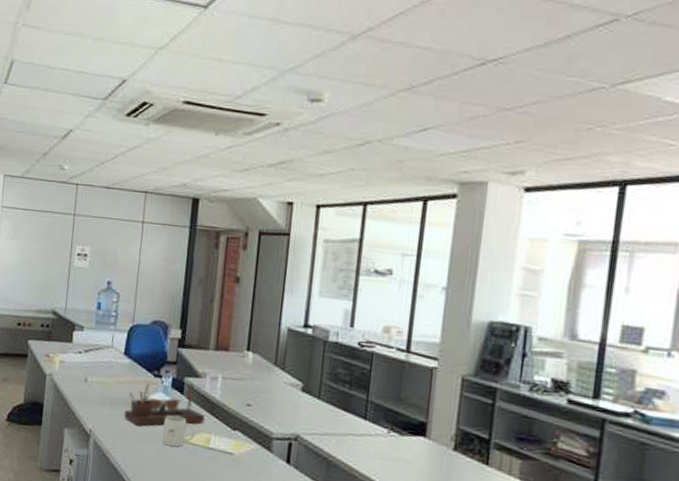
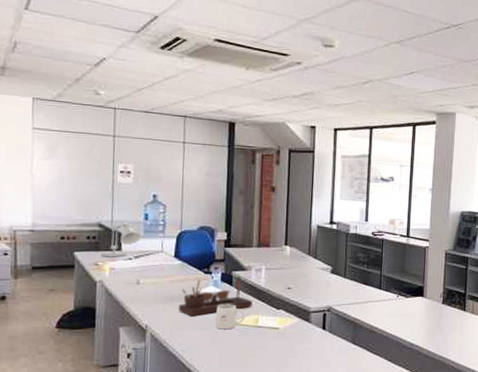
desk lamp: none [52,310,94,350] -> present [100,222,142,258]

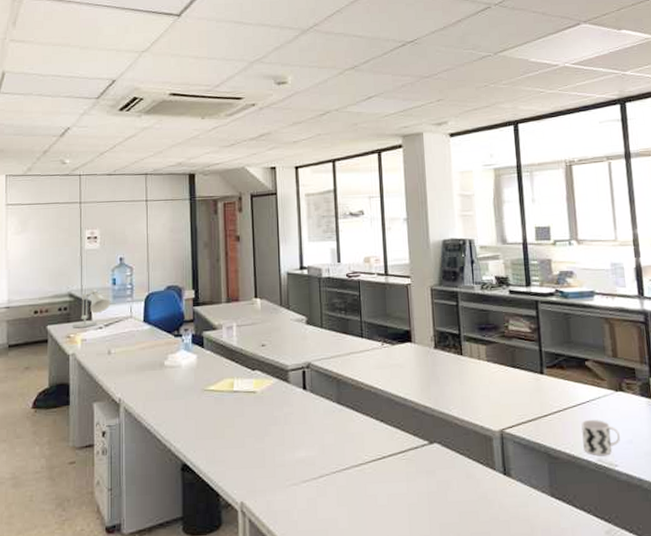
desk organizer: present [178,275,252,316] -> none [150,335,226,385]
mug: present [215,304,245,330] -> none [189,368,219,398]

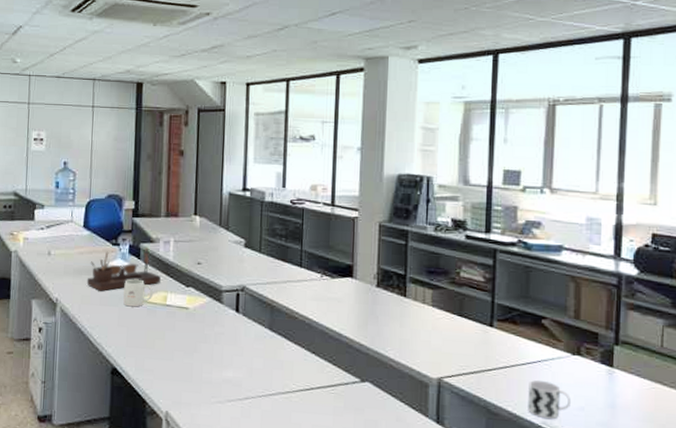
desk lamp: present [72,289,111,328] -> none [16,190,53,227]
desk organizer: none [150,335,226,385] -> present [86,247,161,291]
mug: none [189,368,219,398] -> present [123,278,153,307]

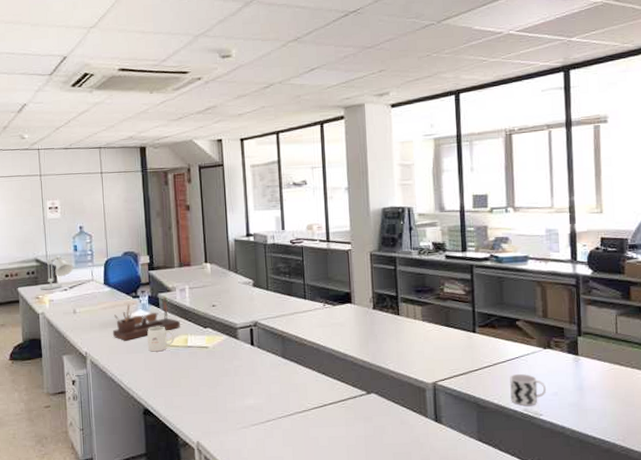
desk lamp: none [16,190,53,227] -> present [40,255,74,290]

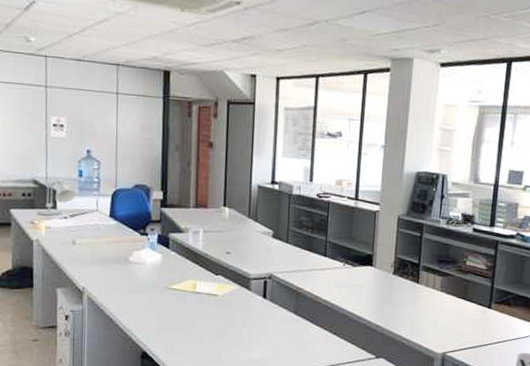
desk organizer: present [112,297,180,341] -> none [114,237,190,280]
mug: present [147,326,174,352] -> none [152,267,182,295]

